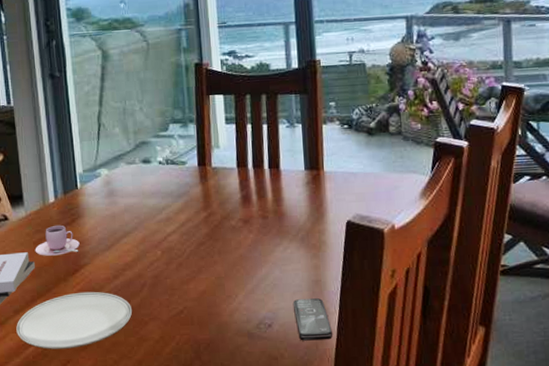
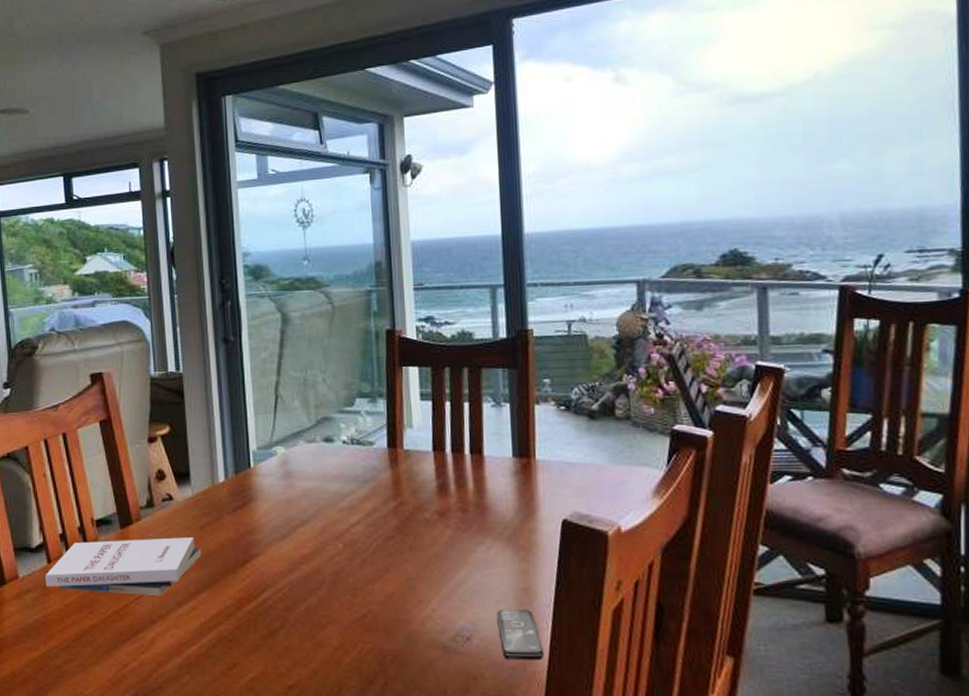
plate: present [16,291,133,350] -> none [178,586,309,650]
teacup: present [35,225,80,256] -> none [201,508,251,543]

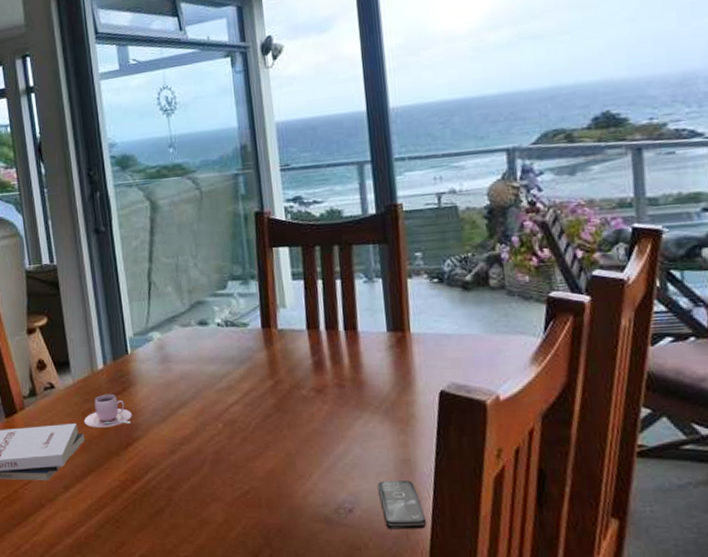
teacup: none [201,508,251,543] -> present [83,393,132,428]

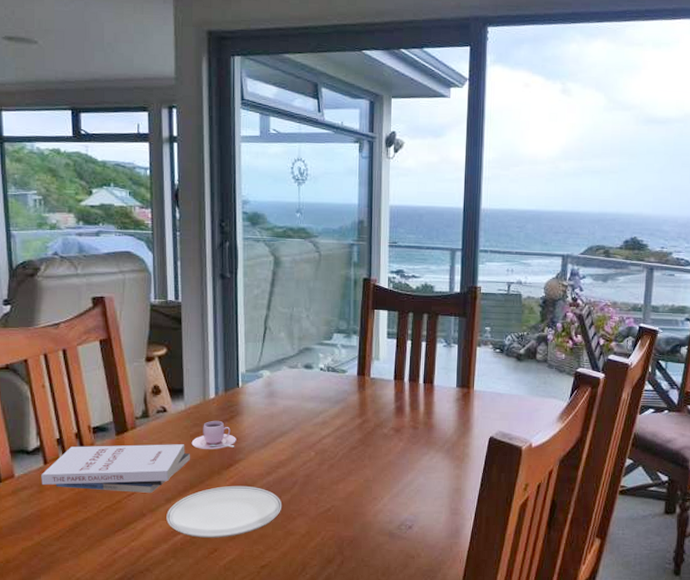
plate: none [66,467,193,530] -> present [166,485,282,538]
mobile phone: present [377,480,426,529] -> none [433,505,466,543]

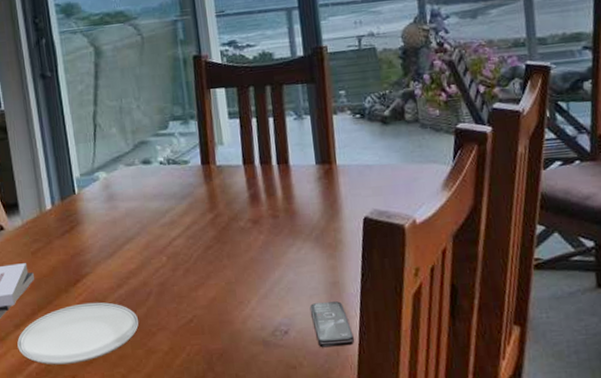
teacup: present [191,420,236,449] -> none [33,233,80,267]
mobile phone: none [433,505,466,543] -> present [309,301,354,348]

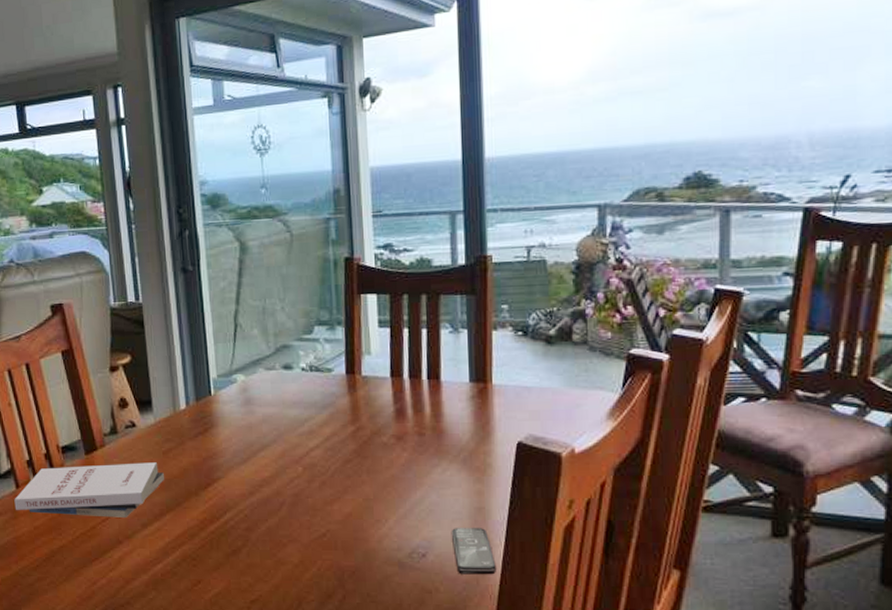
plate: present [17,302,139,365] -> none [144,508,270,568]

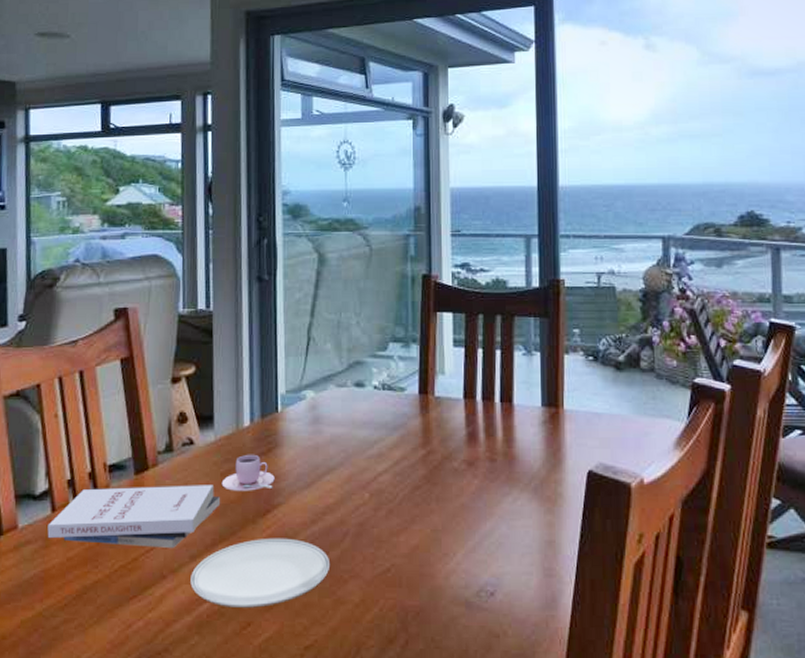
plate: none [144,508,270,568] -> present [190,538,331,608]
teacup: none [164,434,213,467] -> present [221,454,275,491]
mobile phone: present [451,528,496,575] -> none [520,563,566,616]

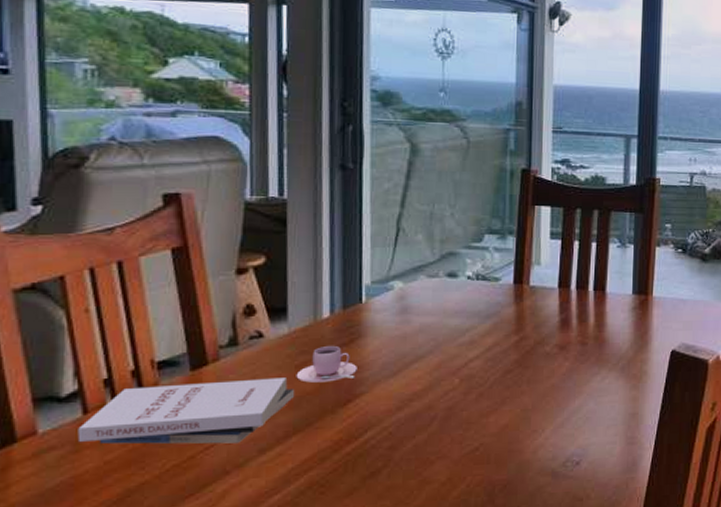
plate: present [190,538,331,608] -> none [259,425,417,497]

